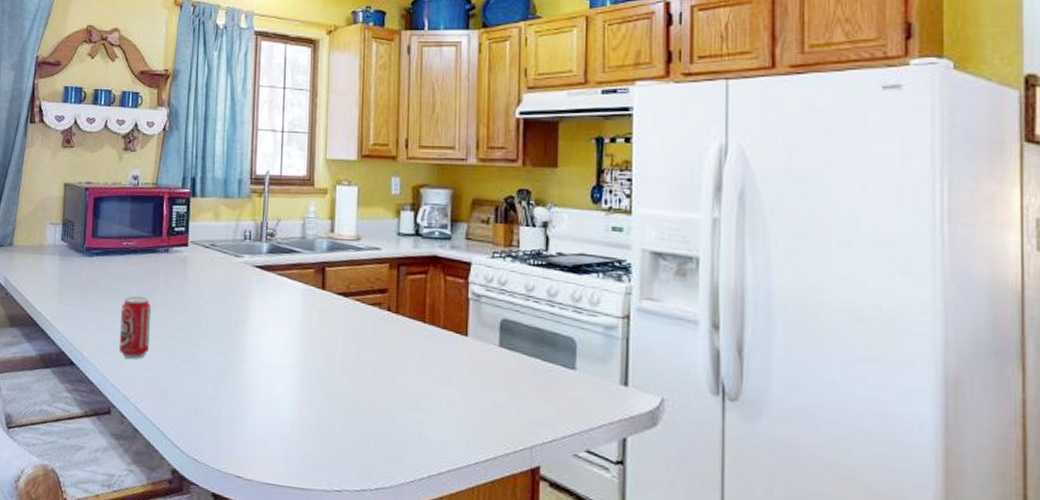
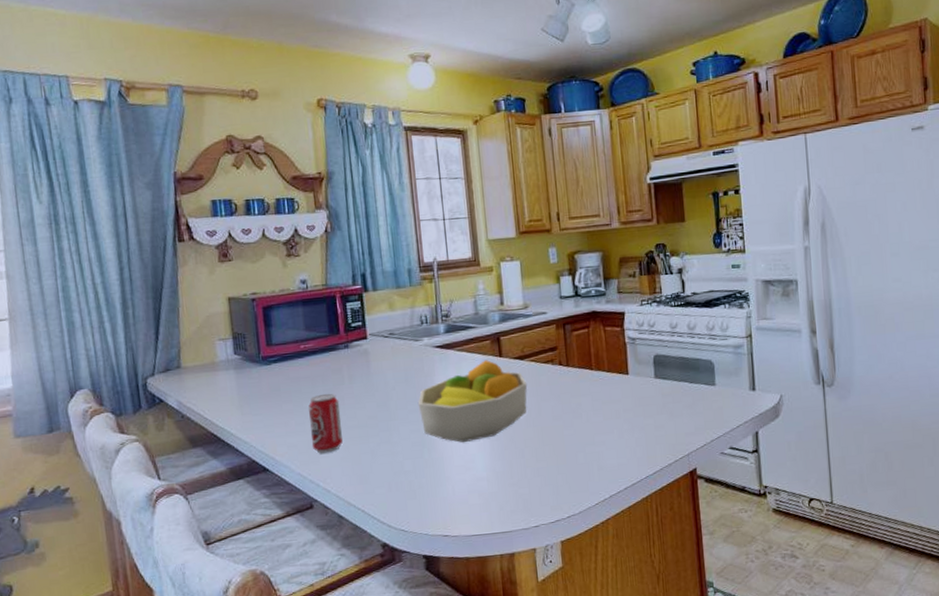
fruit bowl: none [229,290,349,378] -> present [418,360,528,442]

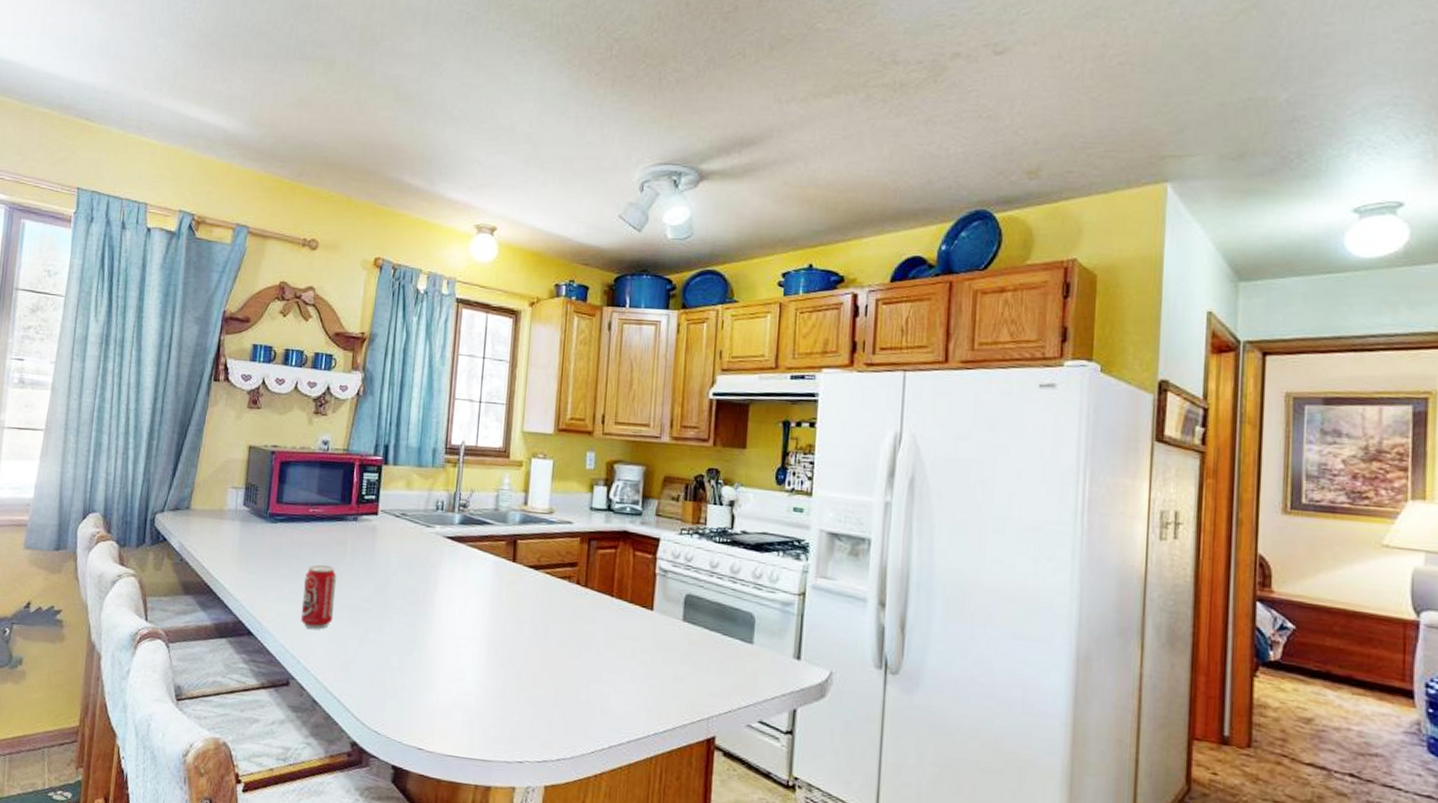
fruit bowl: present [418,360,528,442] -> none [417,562,538,650]

